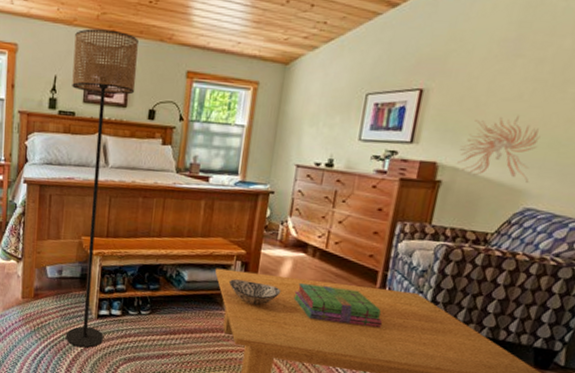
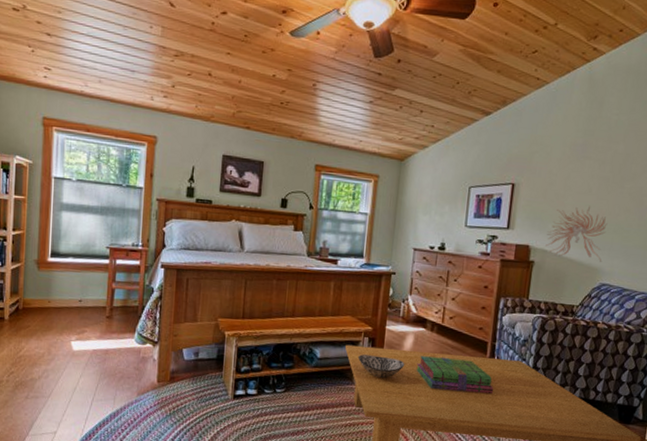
floor lamp: present [65,28,138,348] -> none [201,124,271,430]

